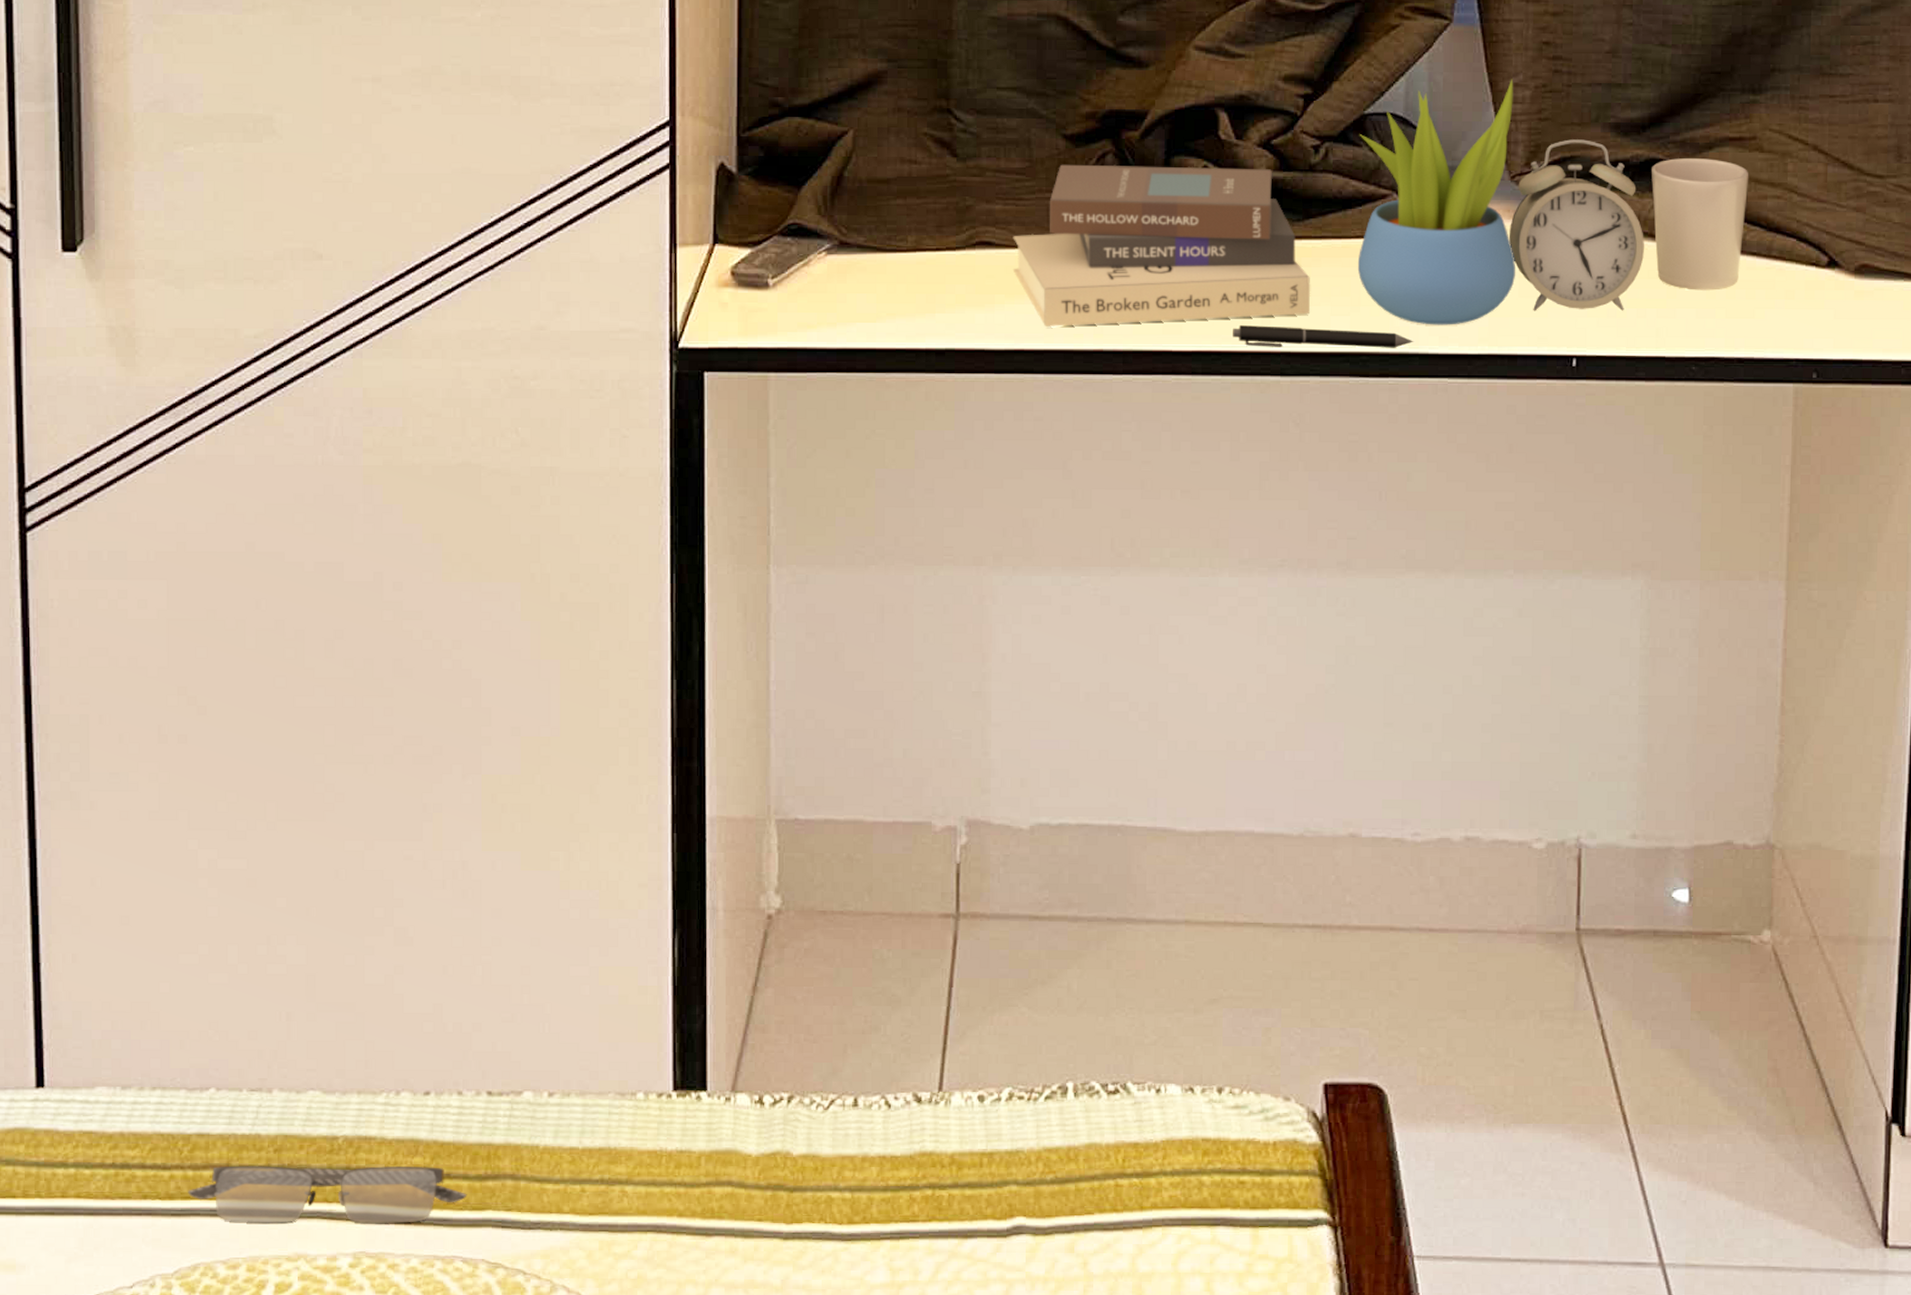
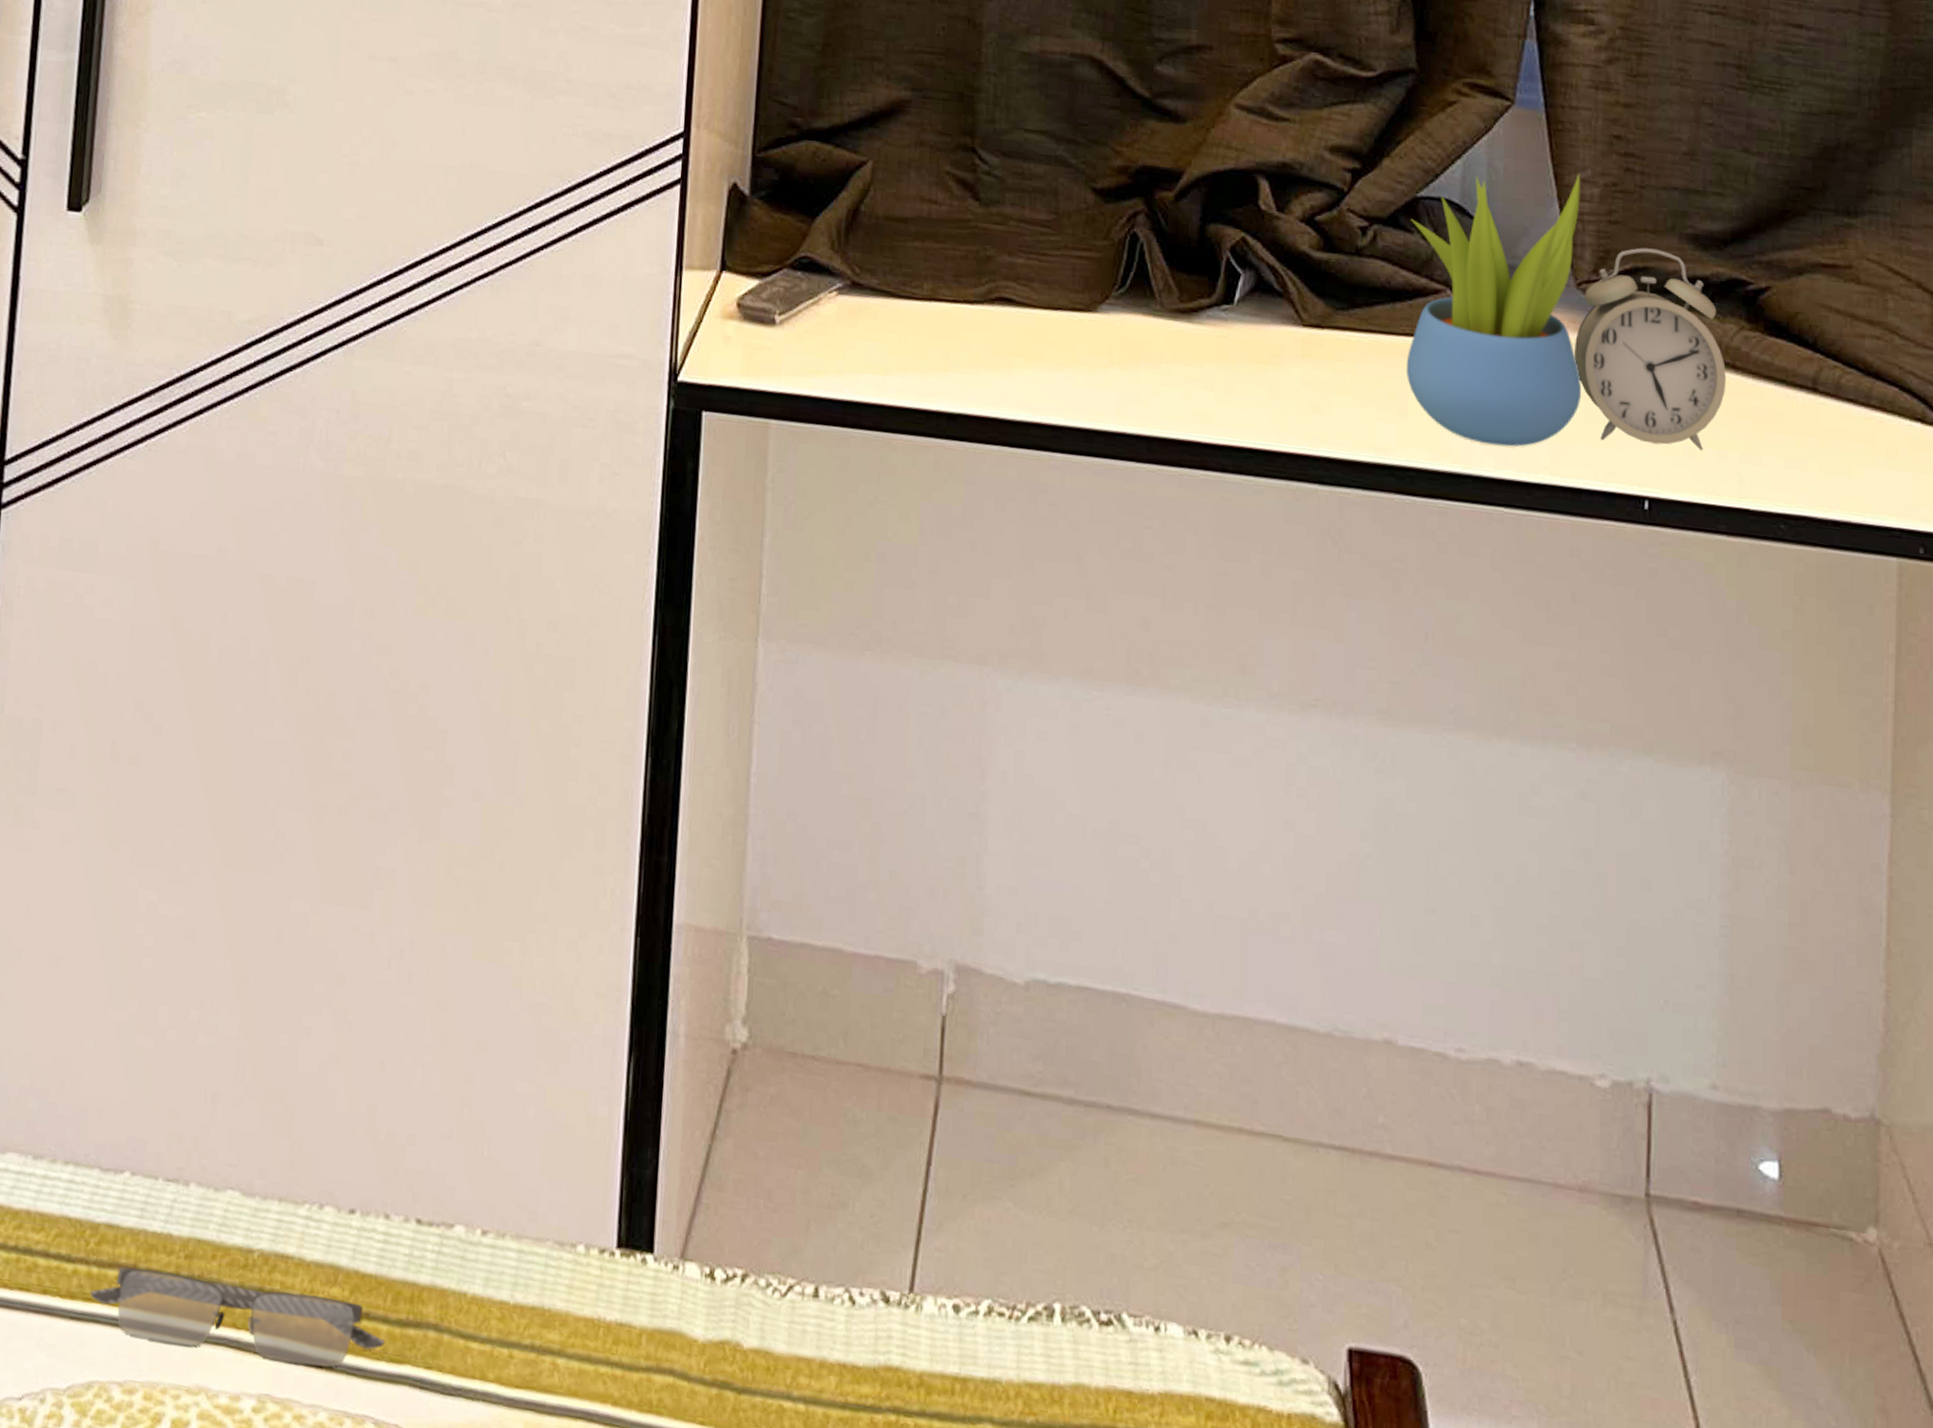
books: present [1012,164,1310,327] -> none [1033,220,1354,417]
pen: present [1231,324,1414,348] -> none [1266,420,1467,467]
mug: present [1651,157,1749,291] -> none [1733,281,1845,439]

